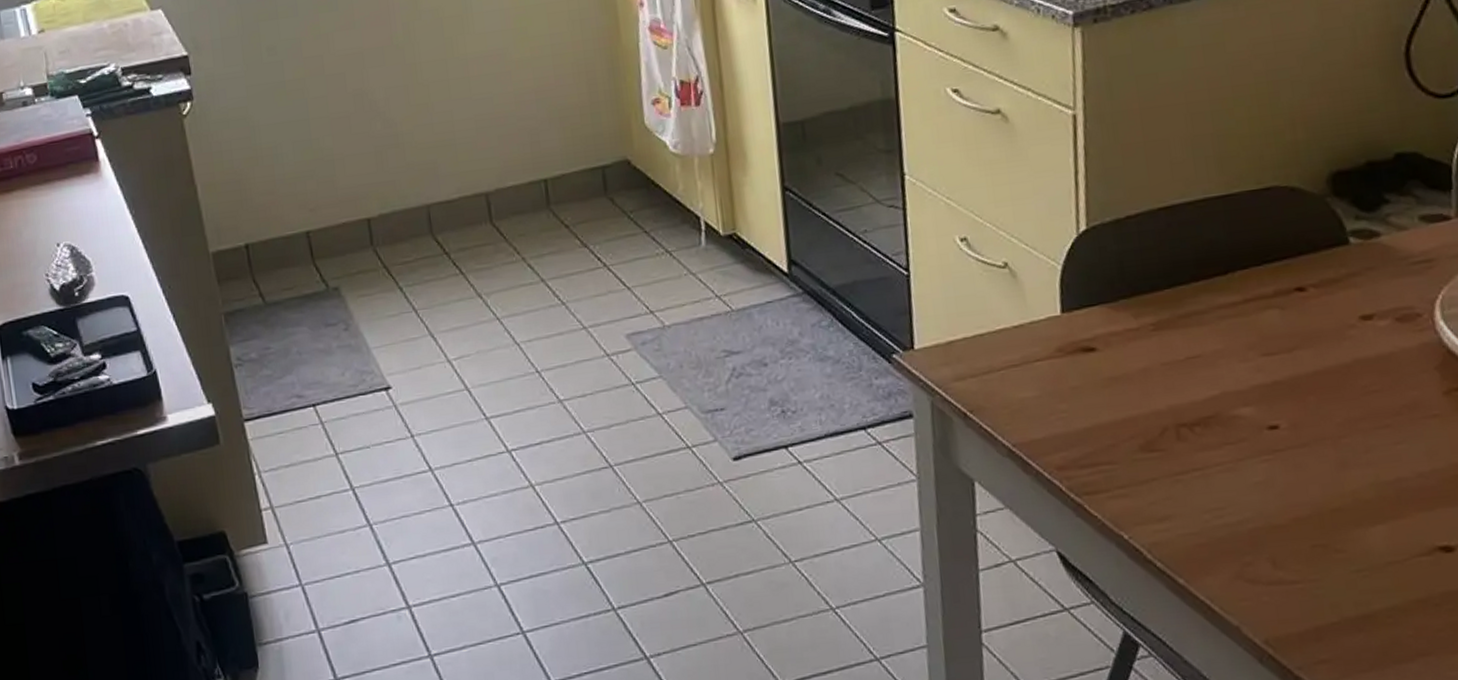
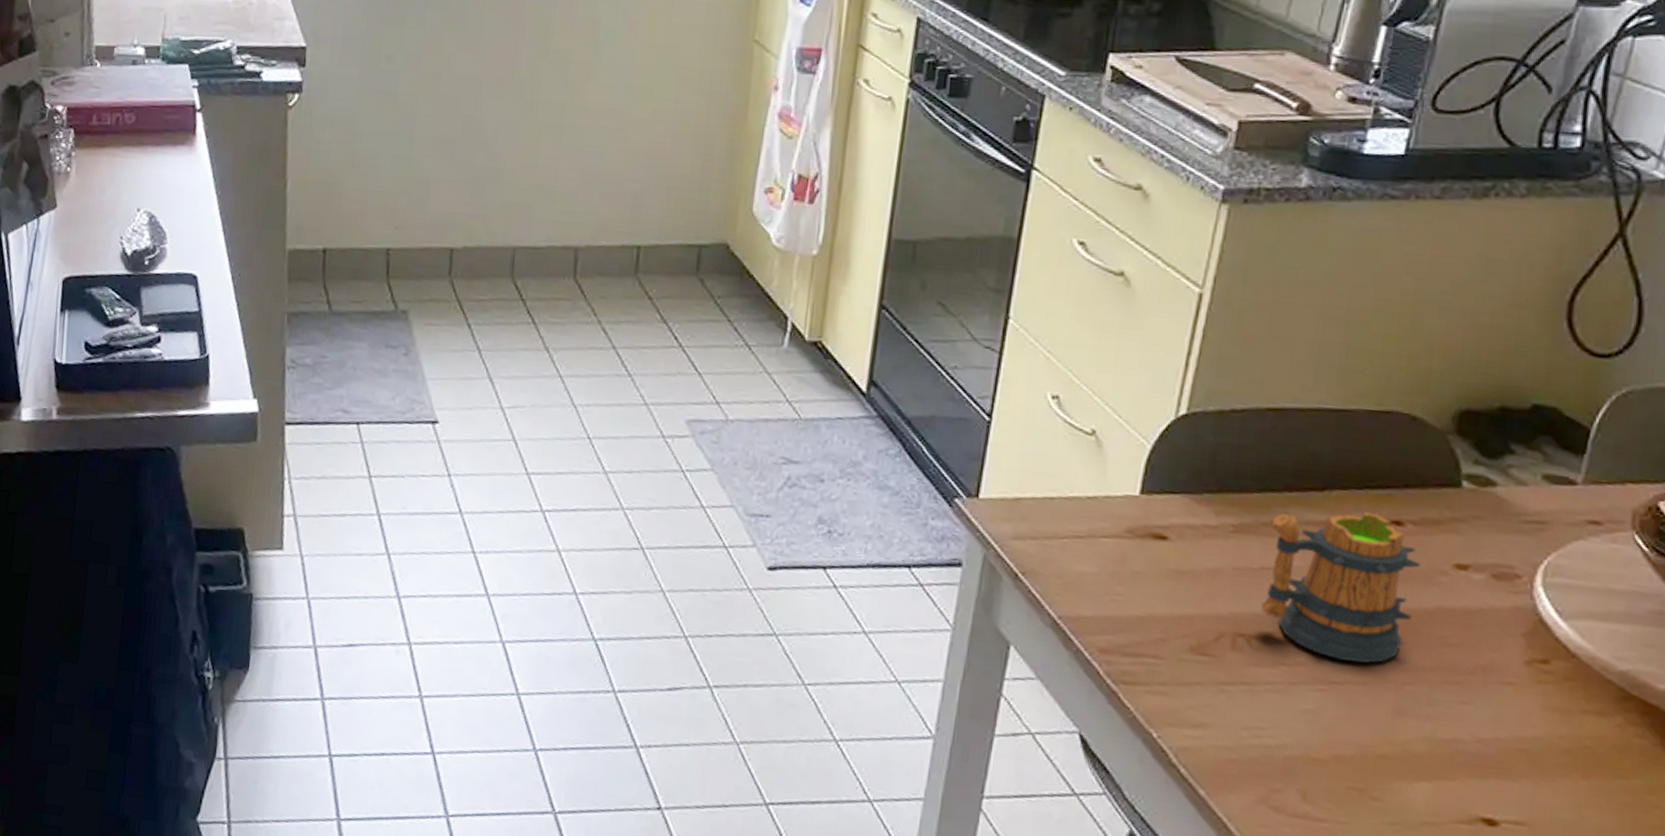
mug: none [1186,283,1333,428] -> present [1261,511,1421,663]

